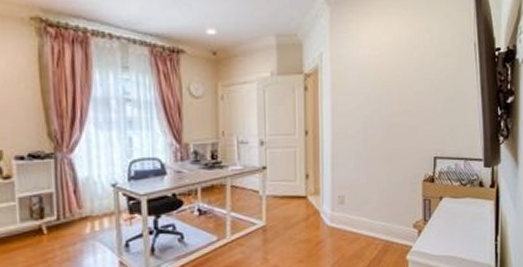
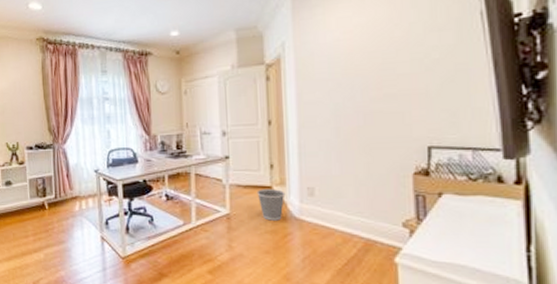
wastebasket: none [292,199,319,230] -> present [256,189,286,221]

